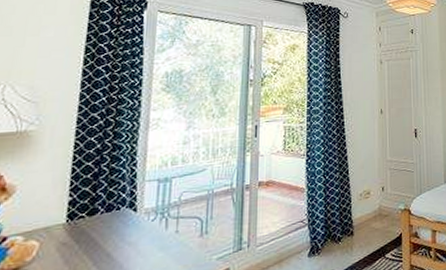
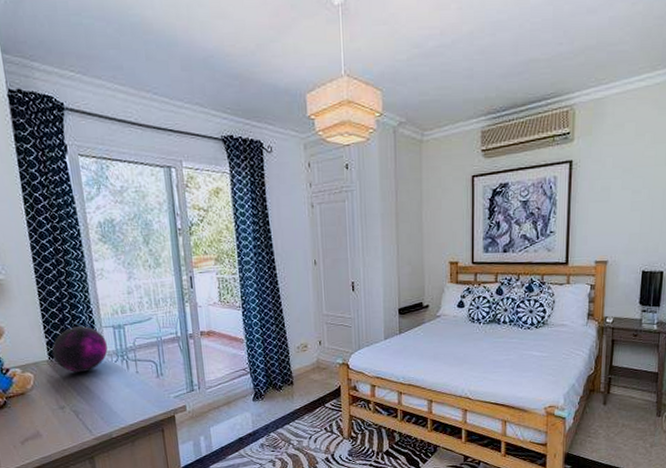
decorative orb: none [72,181,146,237] -> present [52,326,108,372]

